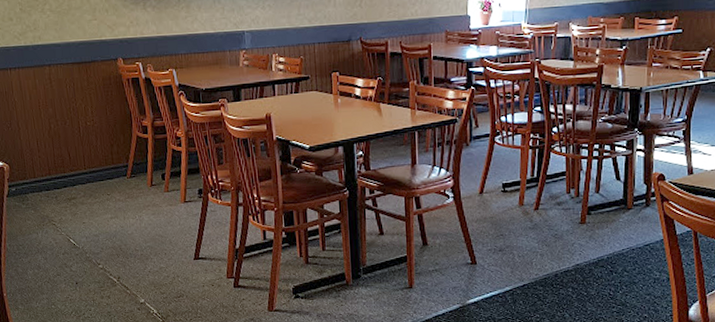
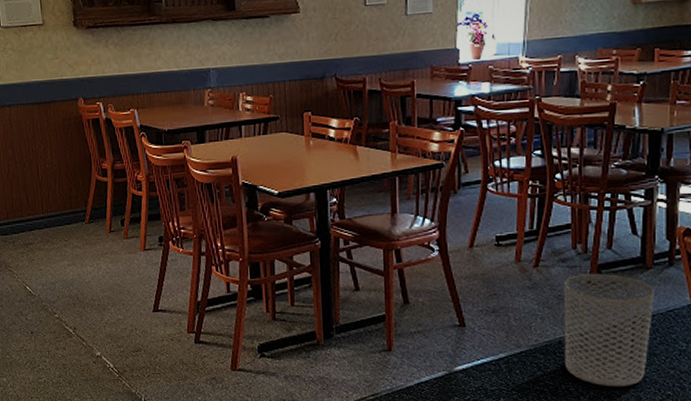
waste bin: none [559,215,634,313] -> present [563,274,654,387]

